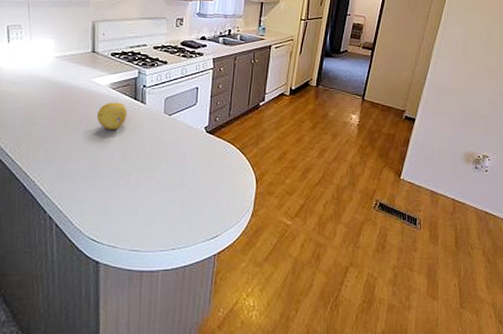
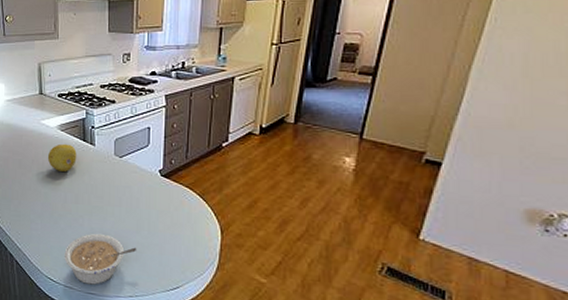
legume: none [108,189,182,241] -> present [64,233,137,285]

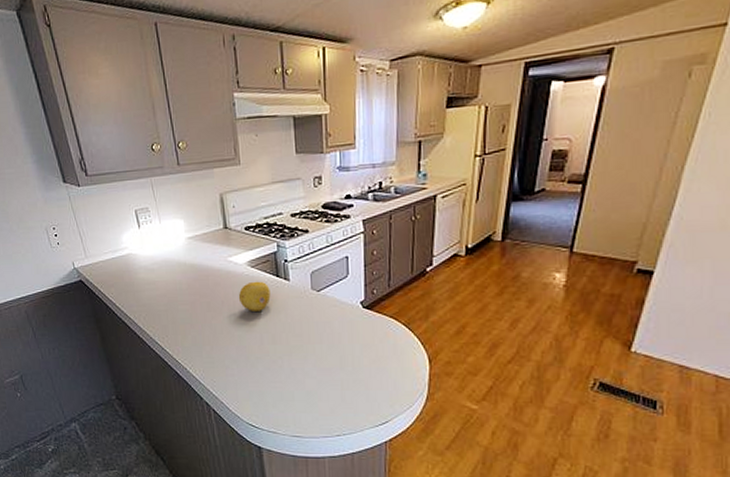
legume: present [64,233,137,285] -> none [265,373,342,427]

